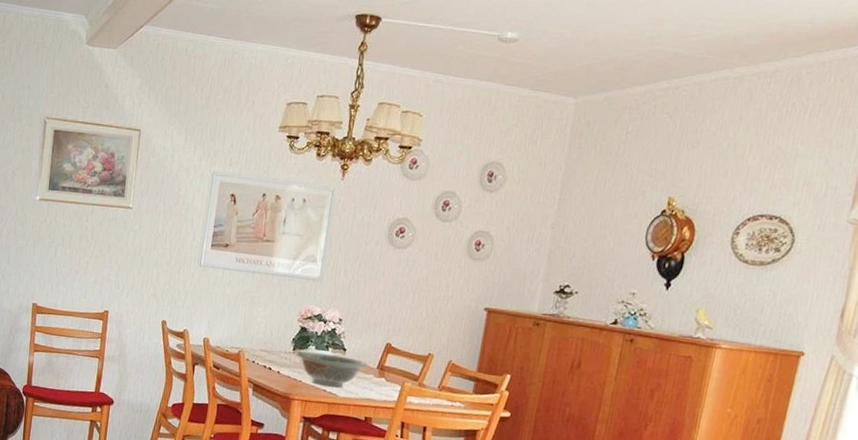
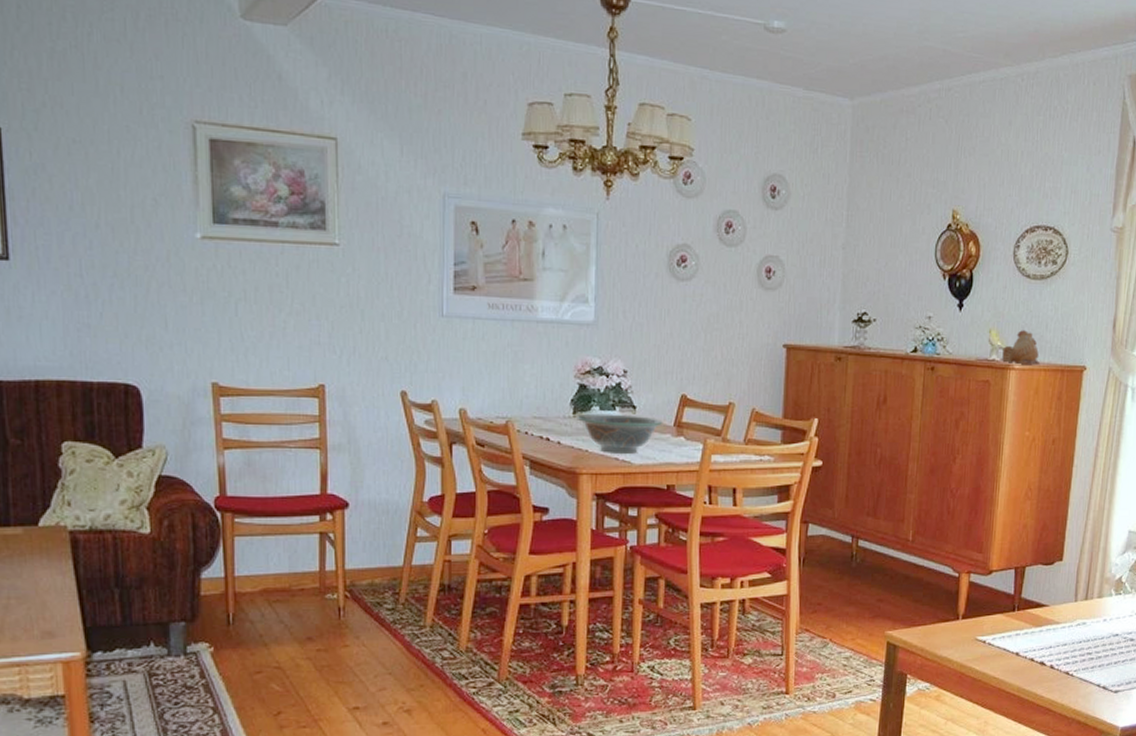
decorative figurine: none [708,312,751,347] -> present [1002,330,1039,367]

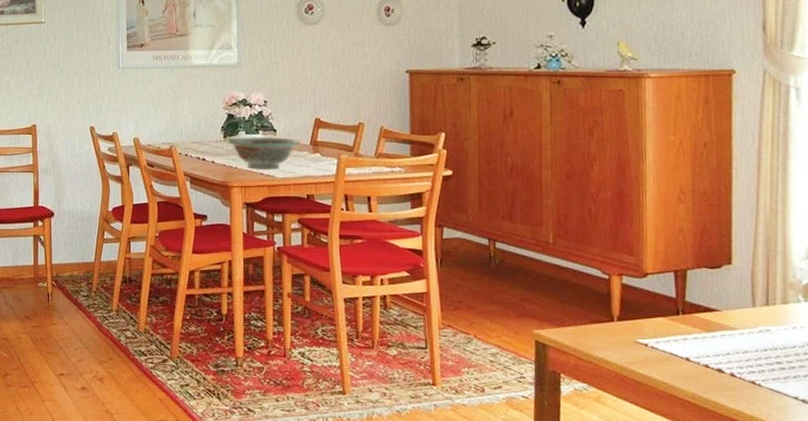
decorative figurine: present [1002,330,1039,367] -> none [634,40,678,74]

